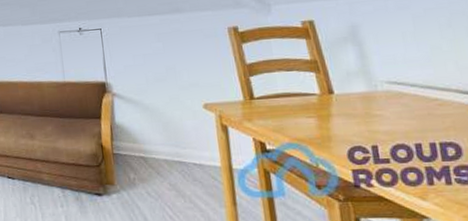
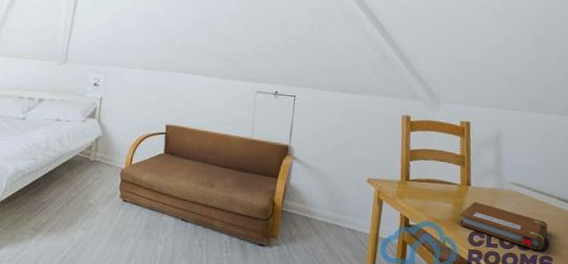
notebook: none [329,111,455,160] -> present [458,202,548,251]

